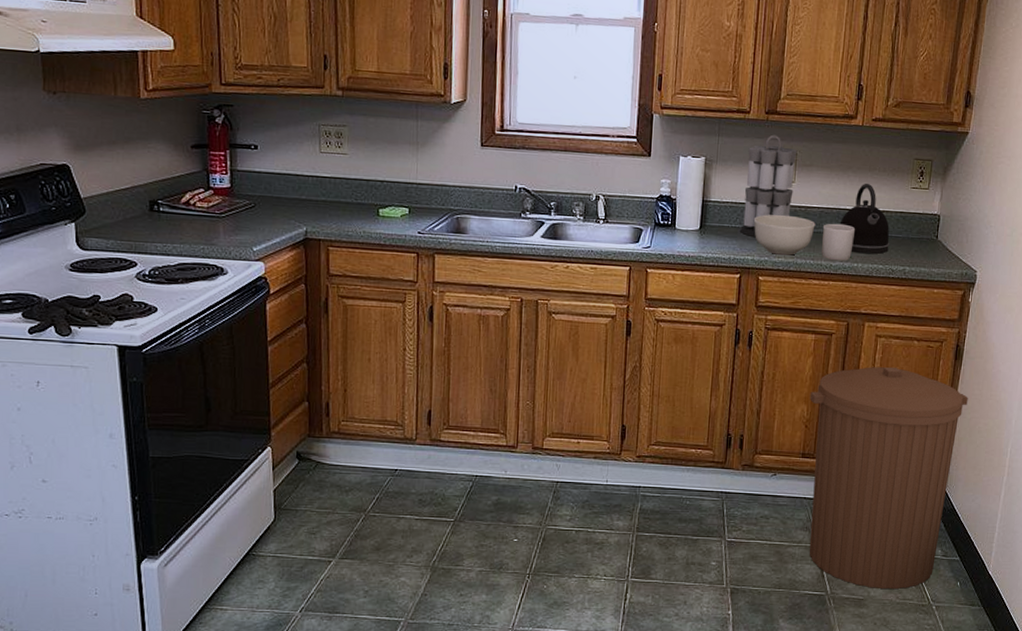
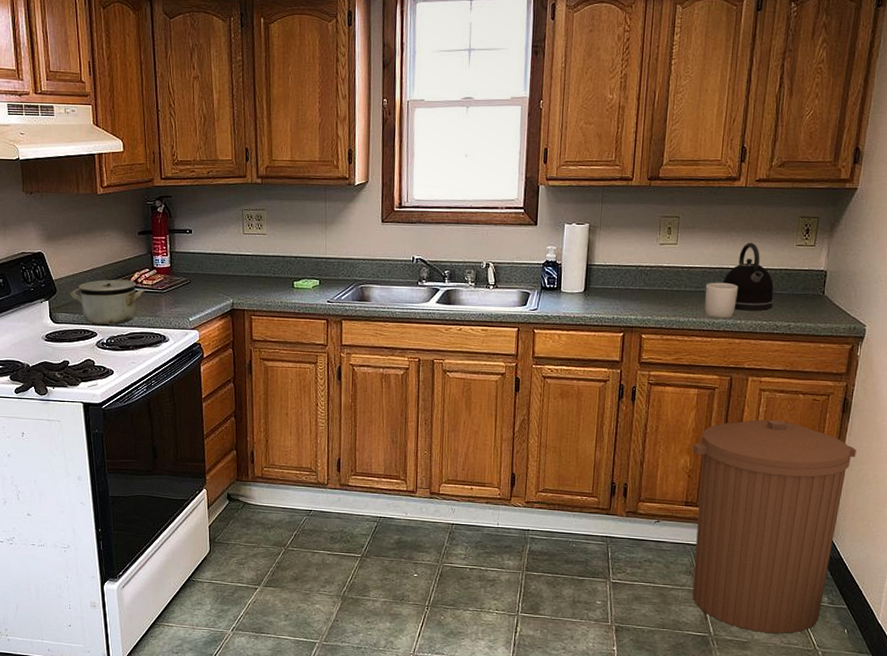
saucepan: none [103,199,200,254] -> present [70,279,146,325]
spice rack: present [740,134,798,237] -> none [623,199,680,297]
bowl: present [753,214,815,256] -> none [636,275,698,314]

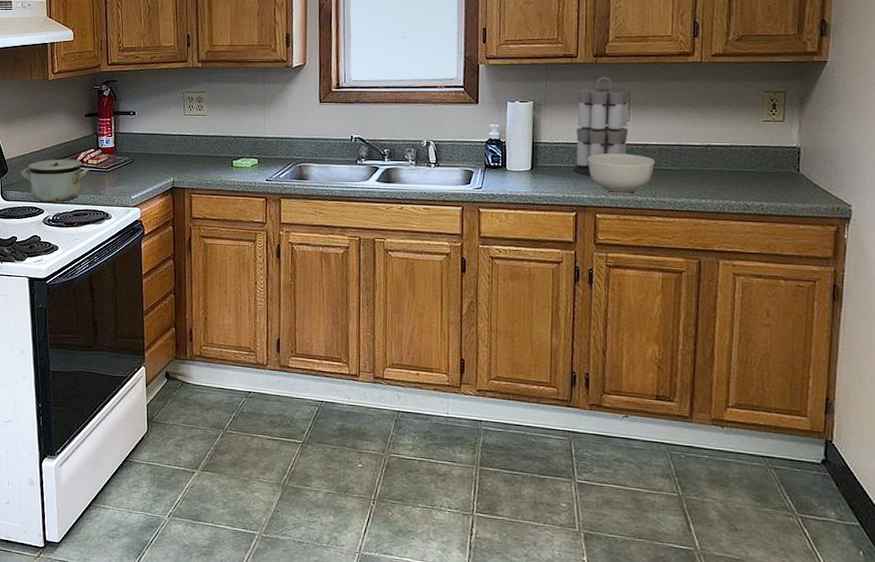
spice rack: none [623,199,680,297] -> present [574,76,630,175]
bowl: none [636,275,698,314] -> present [587,153,655,193]
trash can: present [692,419,857,634] -> none [661,306,854,553]
mug: present [703,282,739,319] -> none [663,159,701,198]
kettle: present [722,242,775,311] -> none [682,118,743,190]

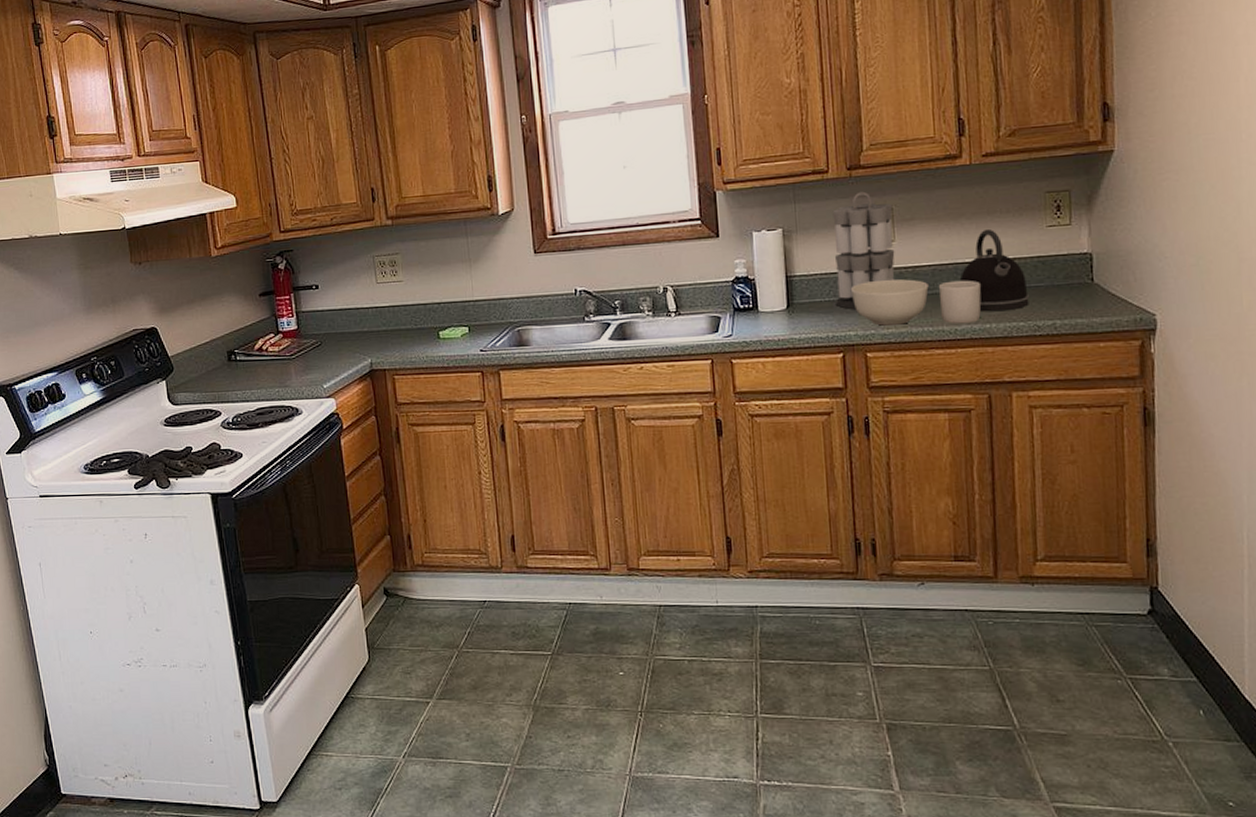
saucepan: present [20,159,91,203] -> none [188,348,272,403]
mug: none [663,159,701,198] -> present [938,280,982,324]
kettle: none [682,118,743,190] -> present [959,228,1030,312]

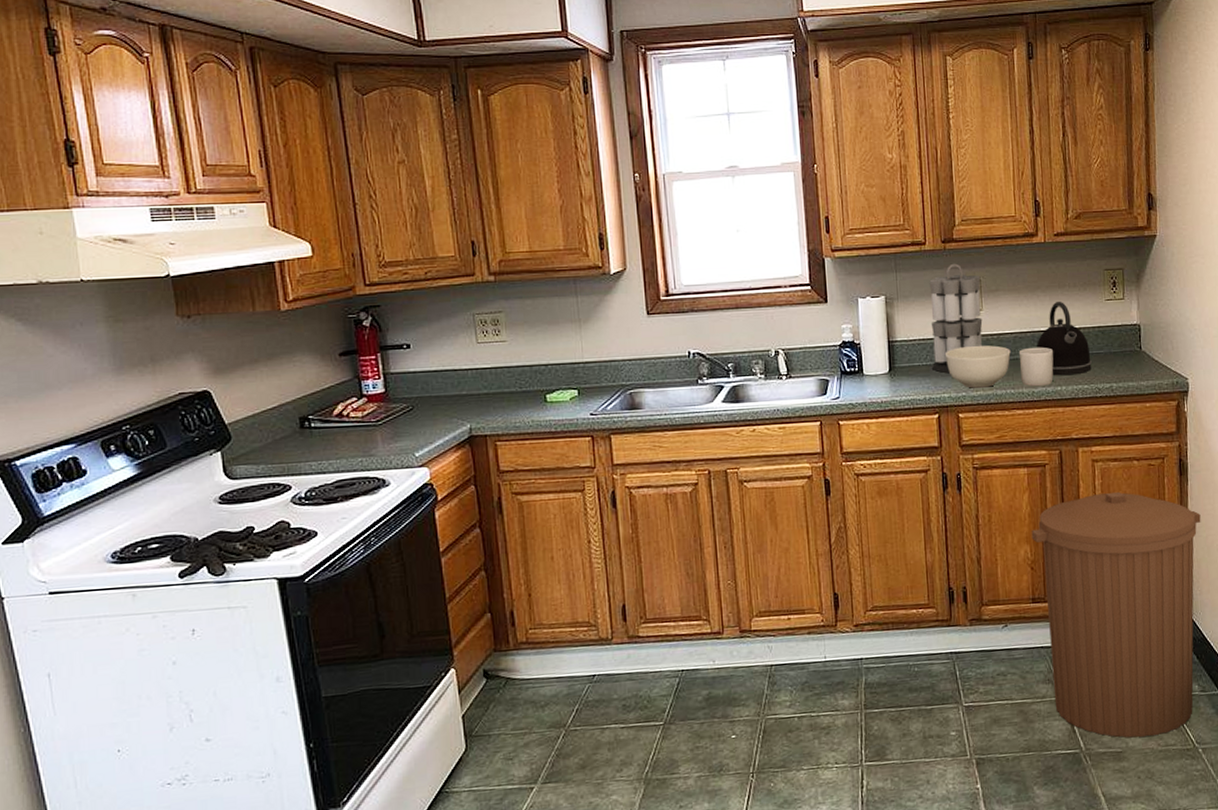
trash can: none [953,442,1173,722] -> present [1031,491,1201,738]

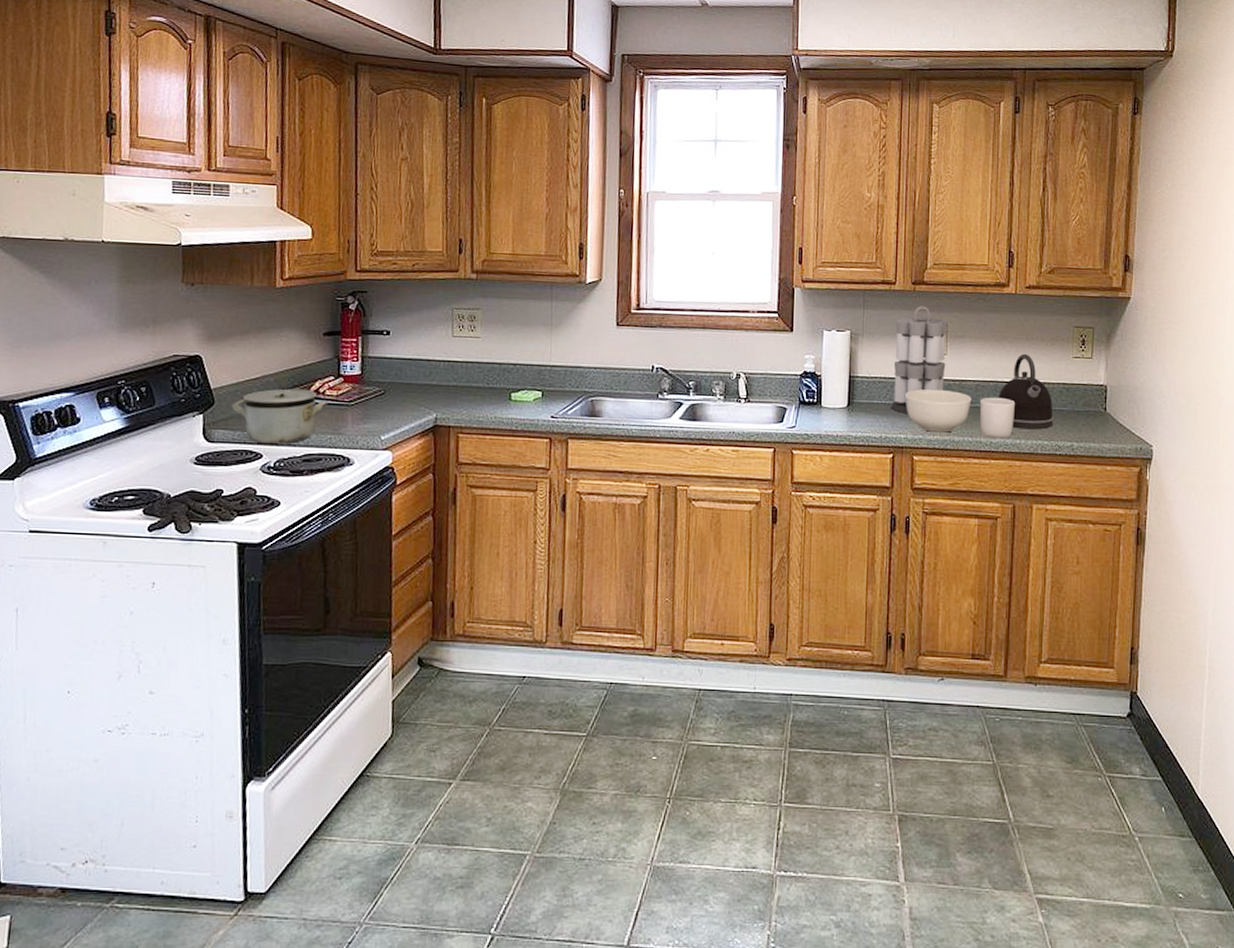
saucepan: none [250,413,354,476] -> present [231,388,328,445]
trash can: present [1031,491,1201,738] -> none [976,553,1155,817]

